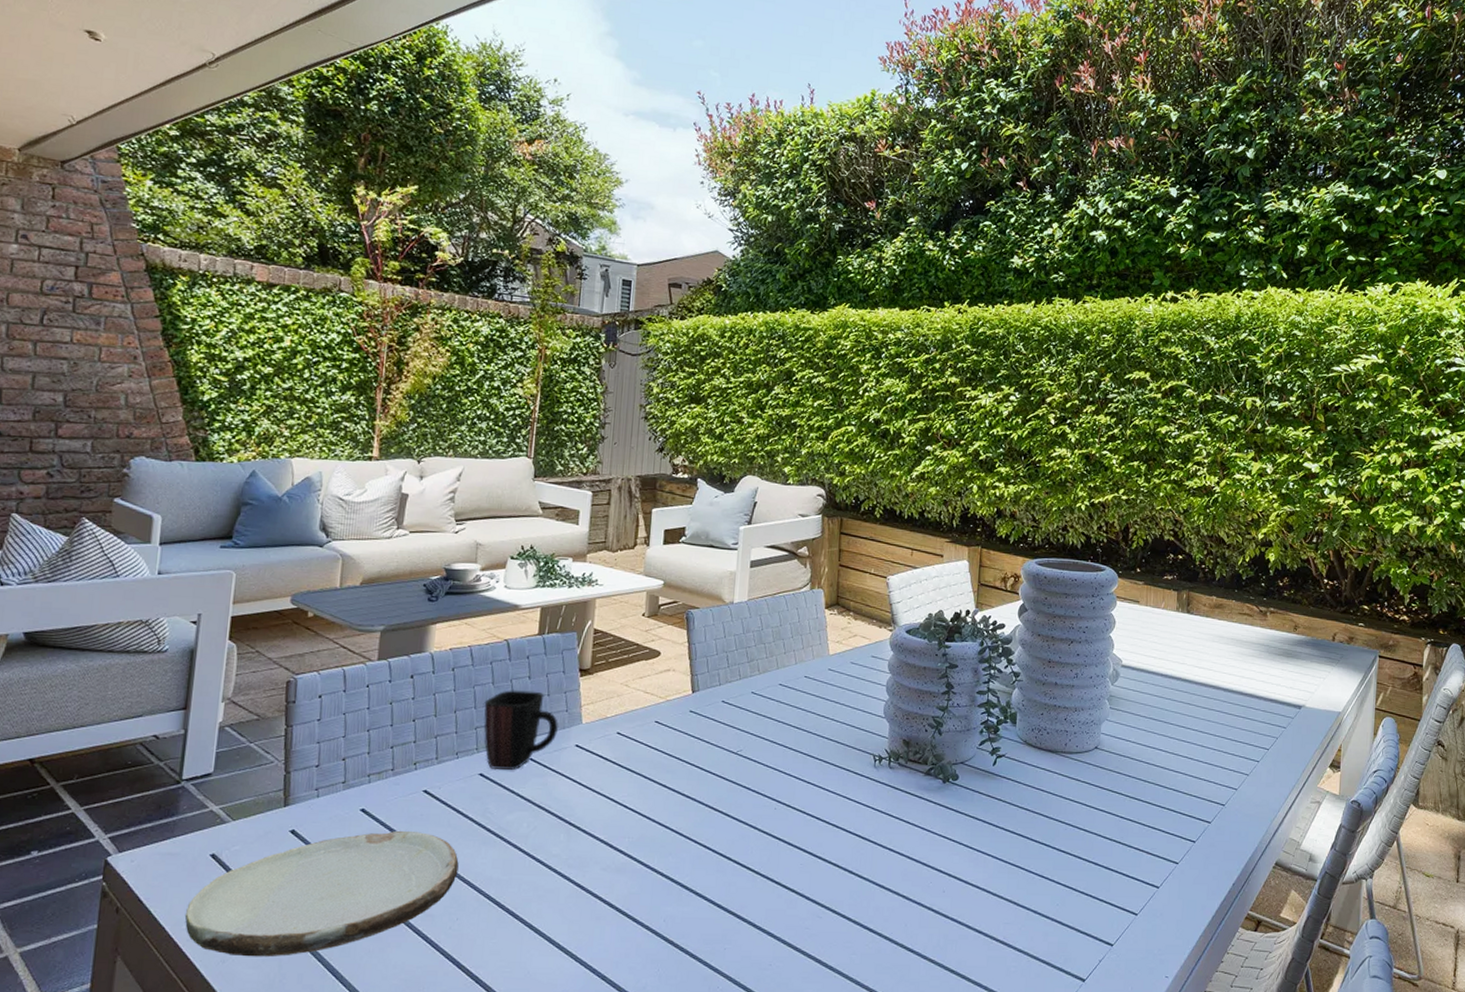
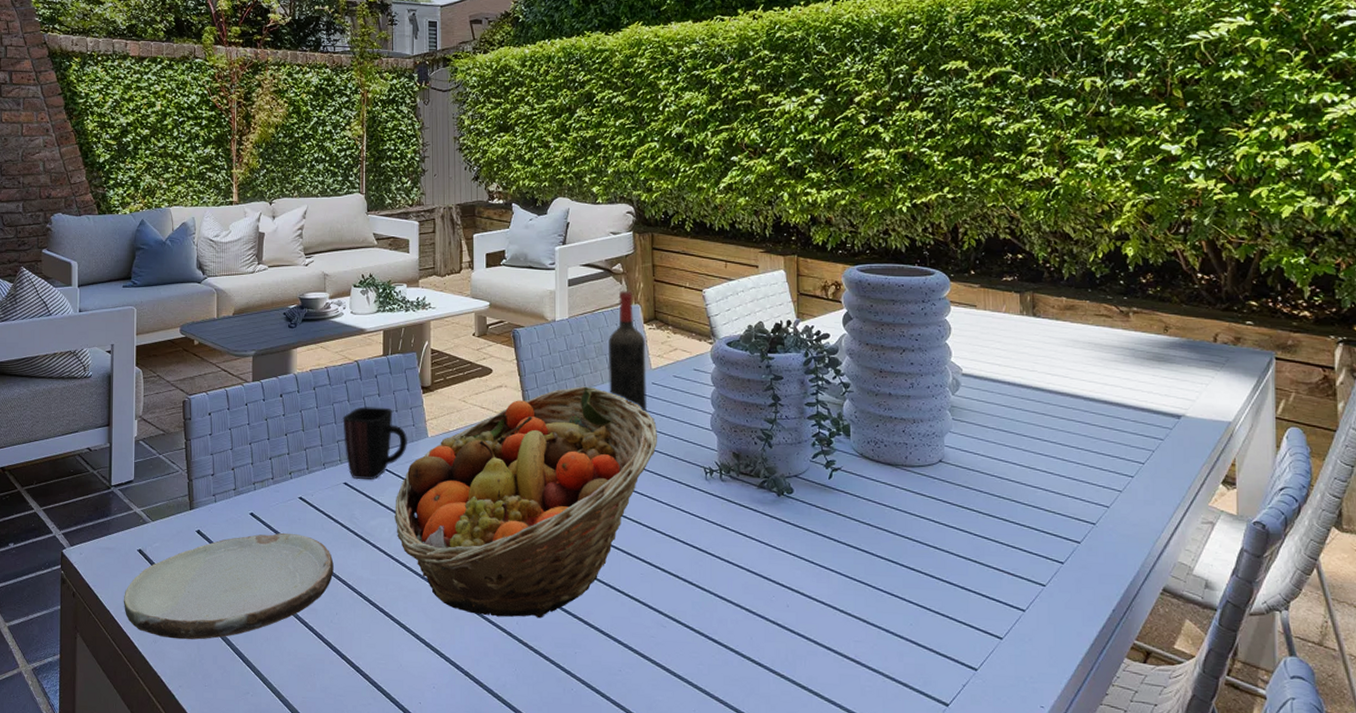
fruit basket: none [535,671,830,915] -> present [395,386,658,619]
wine bottle: none [783,573,825,699] -> present [607,290,648,412]

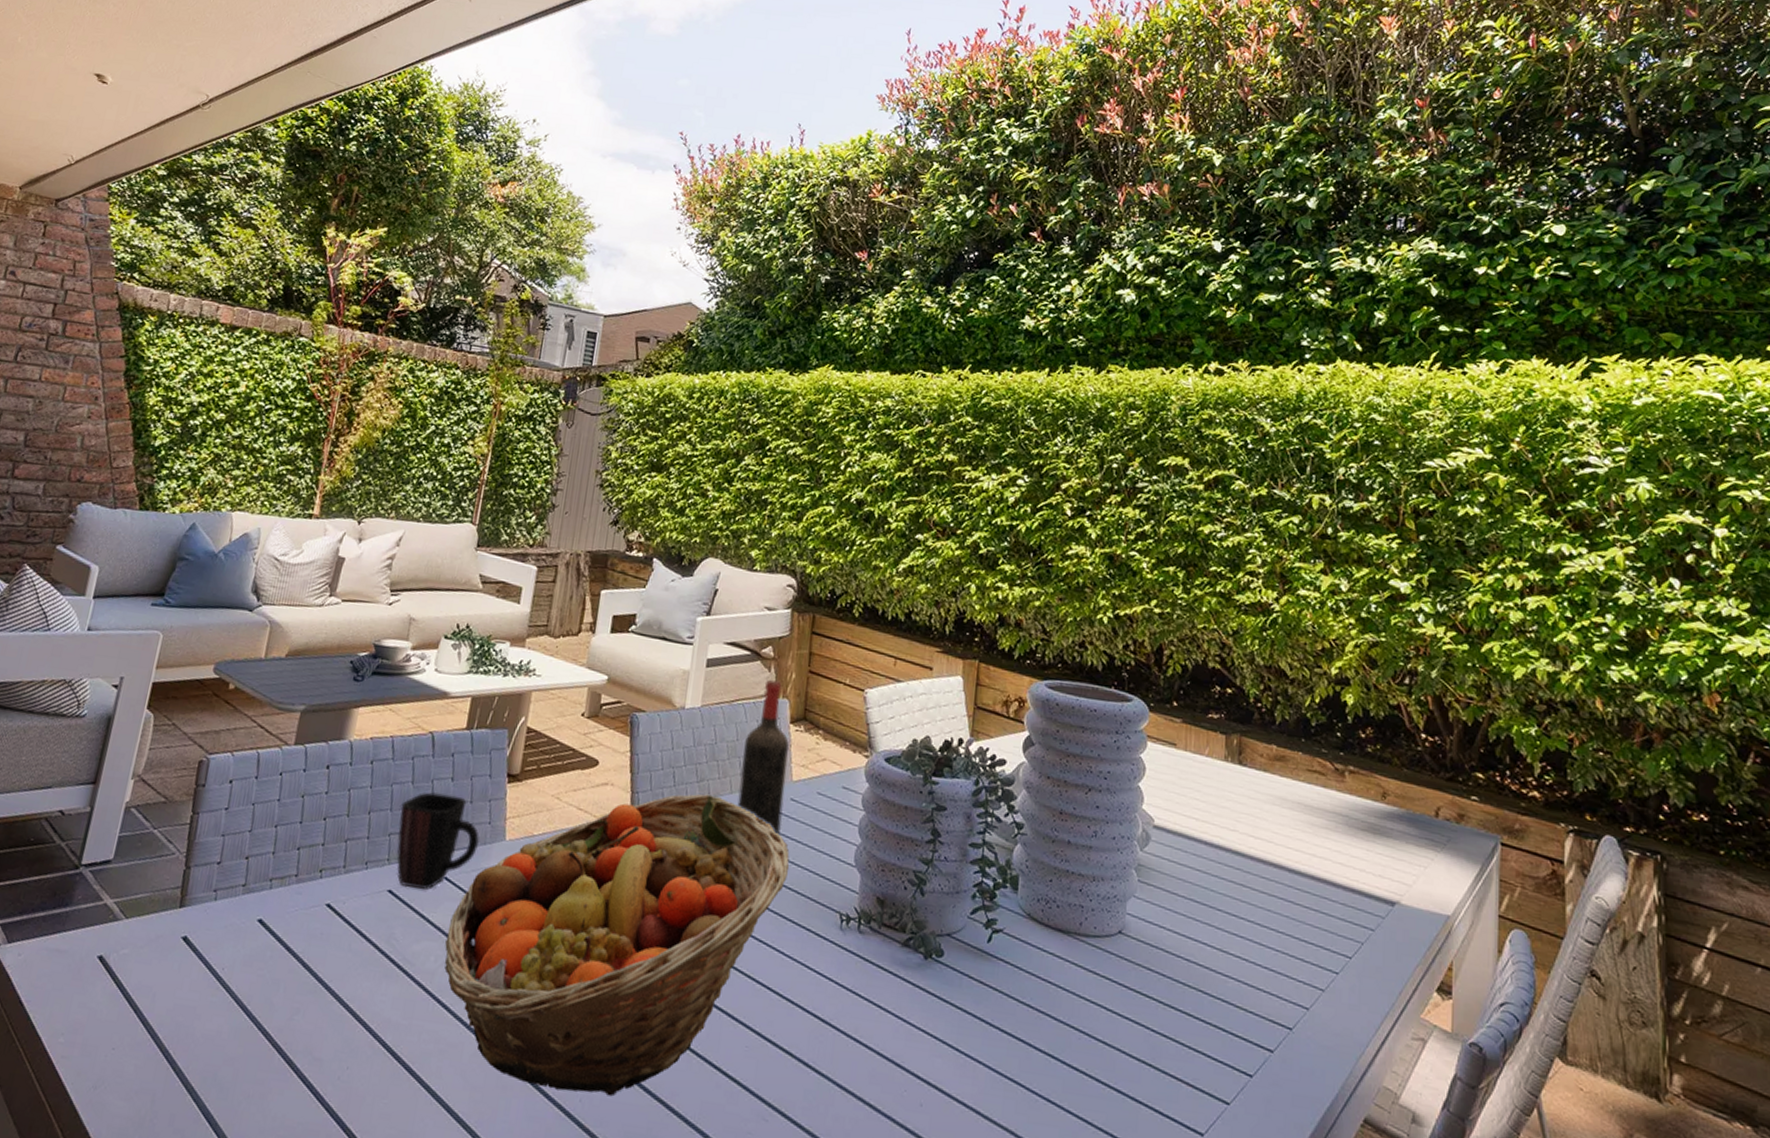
plate: present [123,532,334,640] -> none [62,949,356,1090]

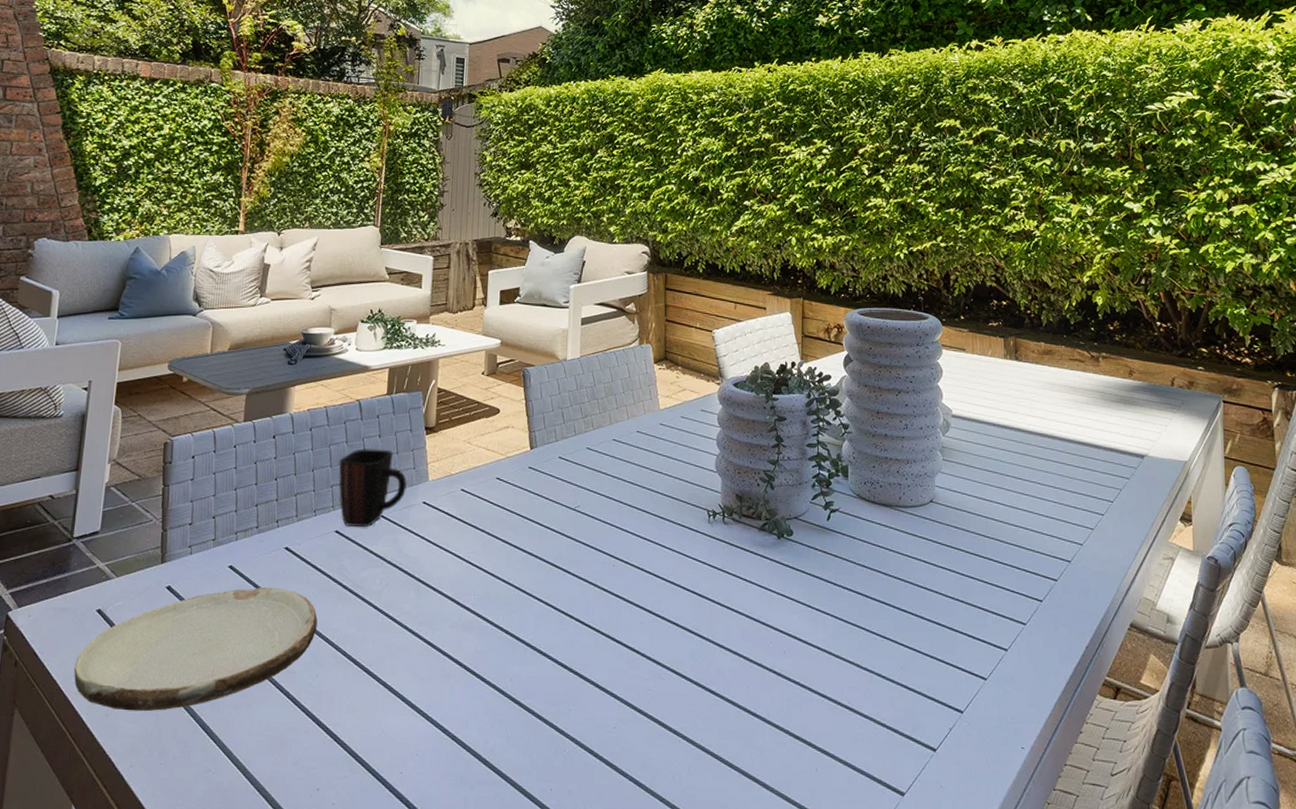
plate: none [62,949,356,1090] -> present [73,587,318,712]
fruit basket: present [444,793,790,1097] -> none [387,427,664,674]
wine bottle: present [737,679,789,835] -> none [616,329,655,454]

